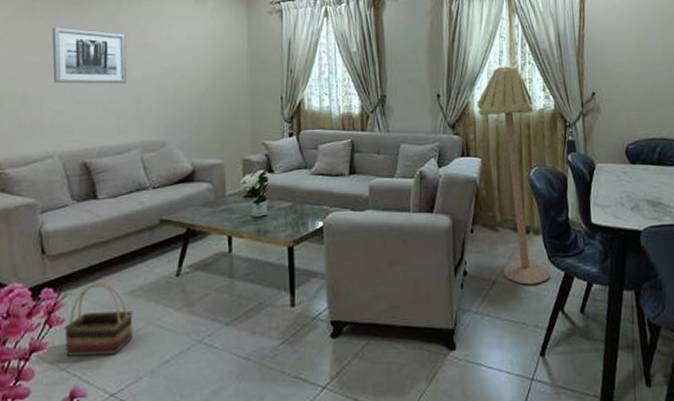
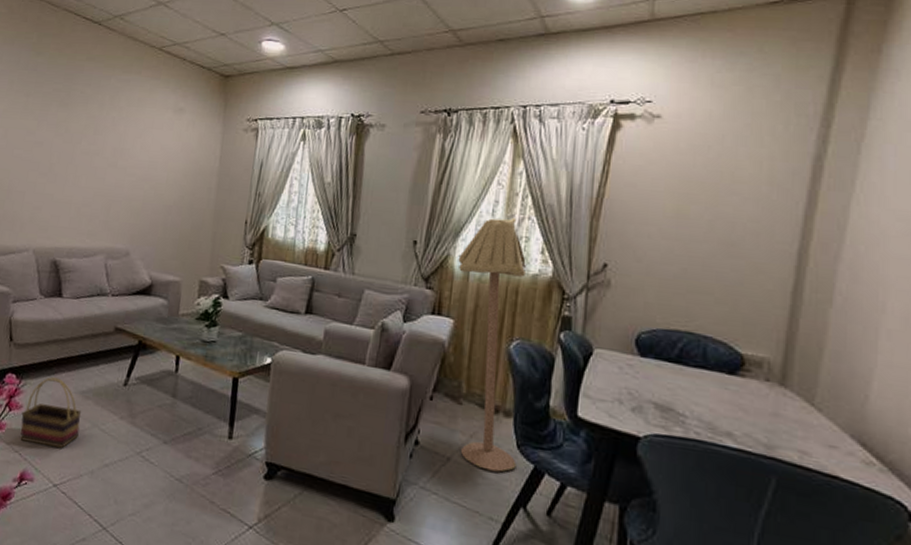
wall art: present [52,27,128,84] -> none [36,125,105,188]

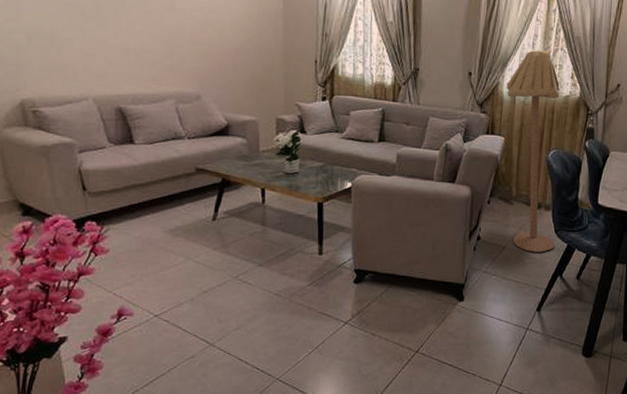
basket: present [20,377,82,448] -> none [109,220,173,283]

